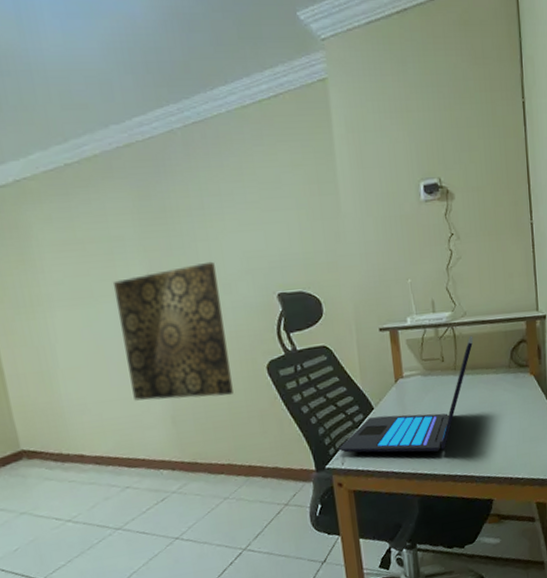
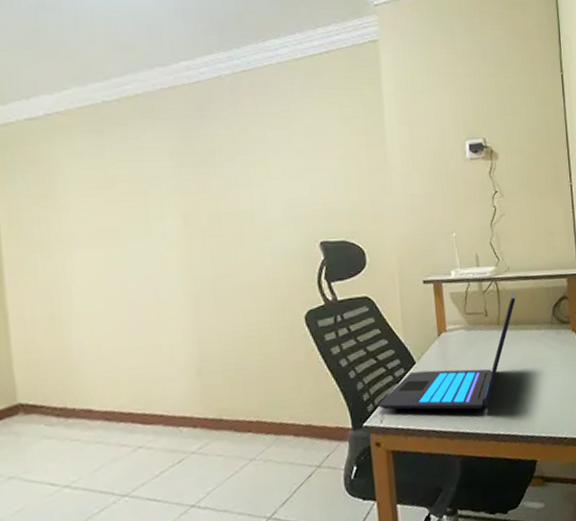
wall art: present [112,261,233,401] -> none [143,206,267,350]

